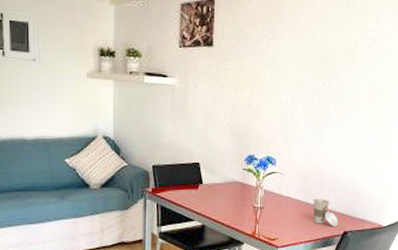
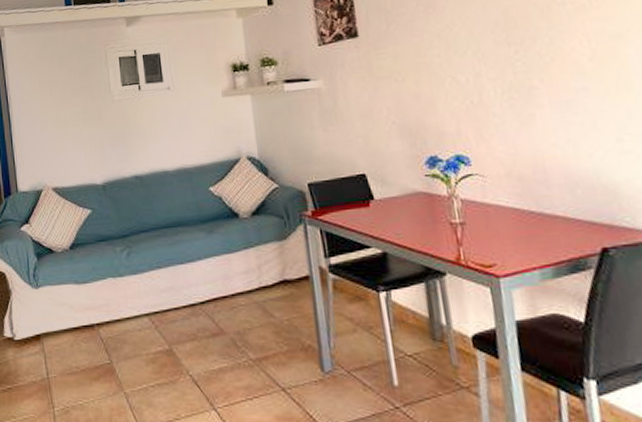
cup: present [313,198,338,226] -> none [539,202,589,242]

